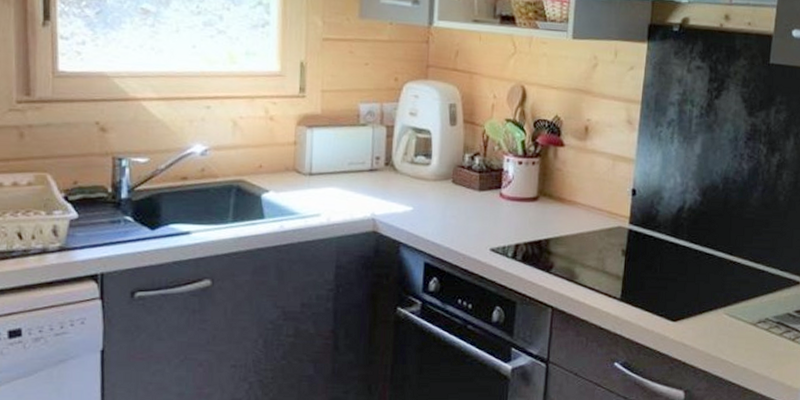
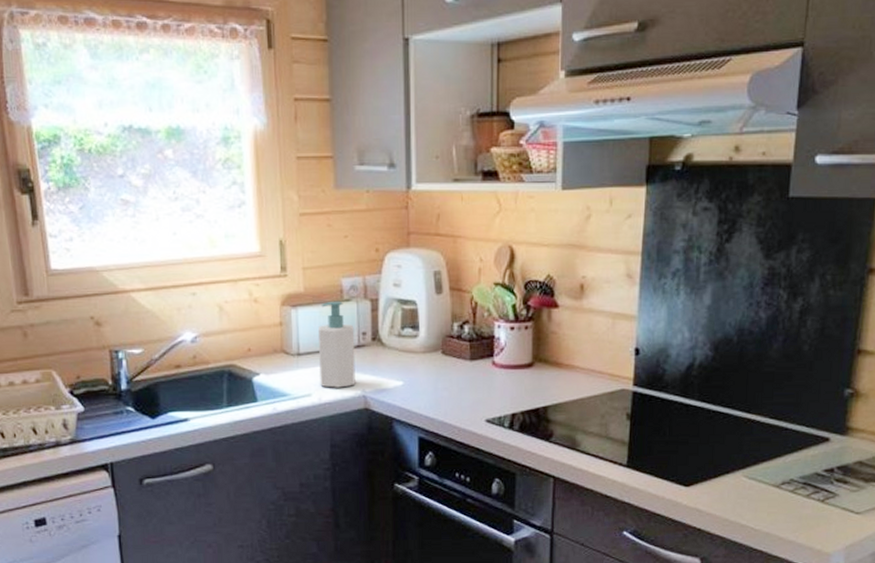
soap bottle: none [330,124,369,210] -> present [319,301,356,388]

